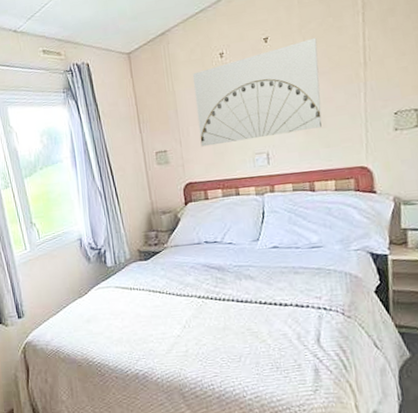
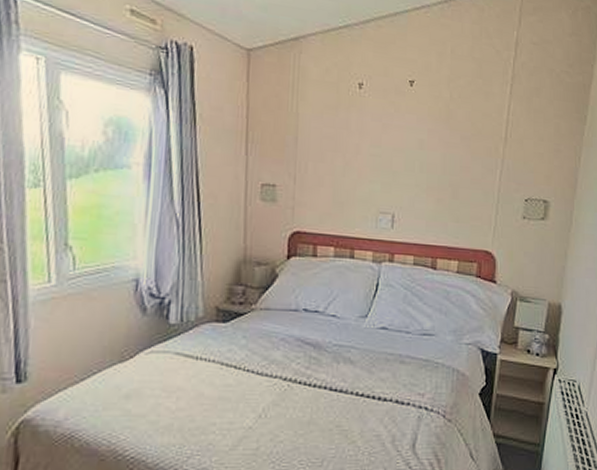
wall art: present [192,37,322,147] -> none [319,96,463,198]

